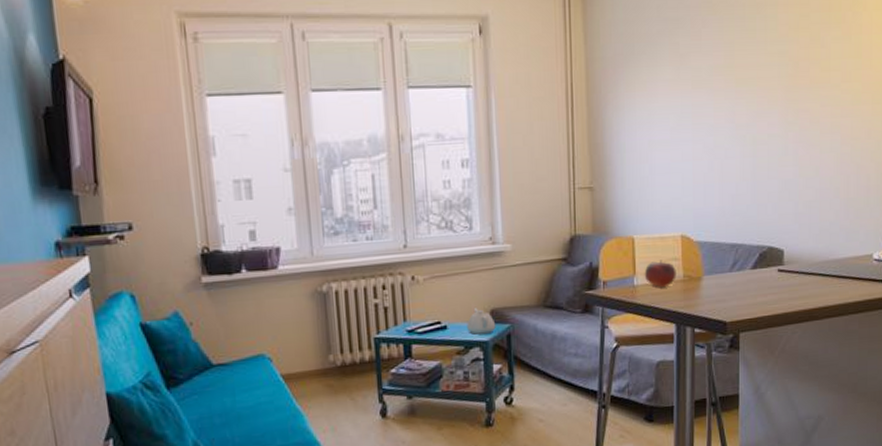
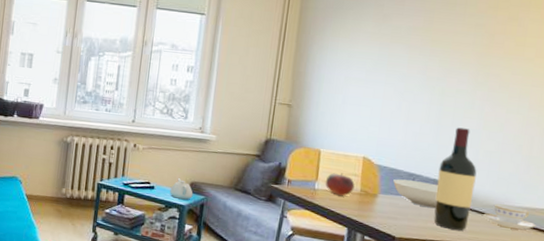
bowl: none [716,251,764,280] -> present [393,179,438,209]
wine bottle: none [761,179,799,300] -> present [433,127,477,231]
teacup: none [810,258,861,285] -> present [483,203,537,230]

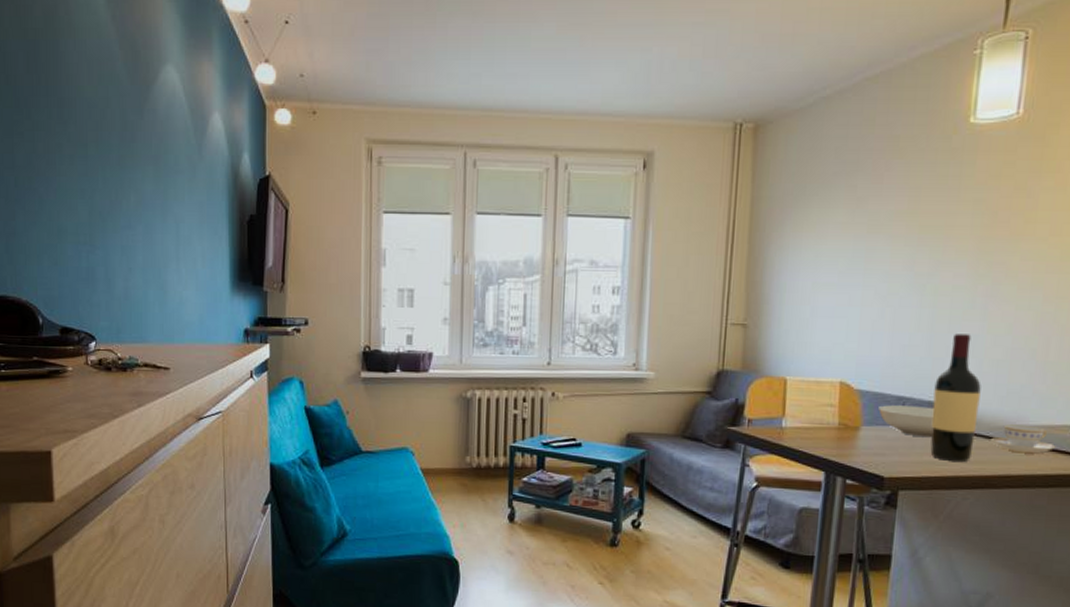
teapot: present [170,178,193,200] -> none [601,430,631,456]
fruit: present [325,173,356,197] -> none [794,404,832,433]

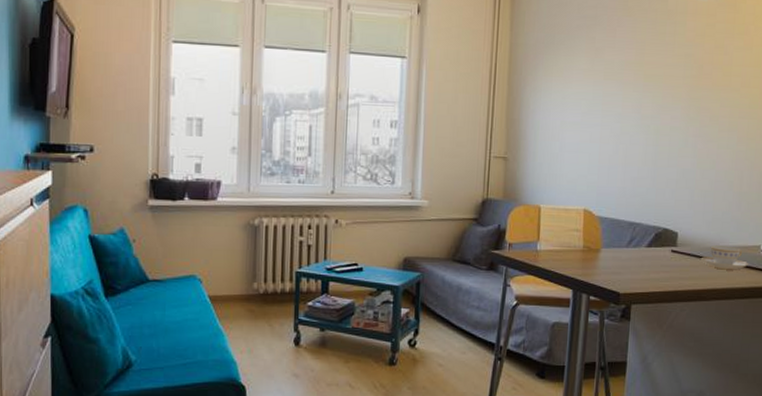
bowl: present [879,405,934,438] -> none [615,230,658,258]
wine bottle: present [930,334,981,462] -> none [655,168,693,278]

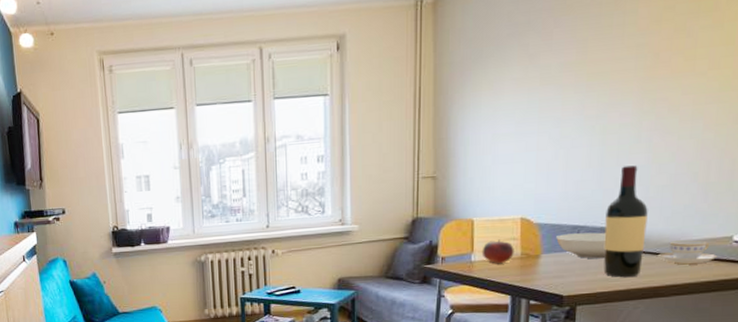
fruit: none [547,229,578,255] -> present [481,239,516,264]
bowl: none [615,230,658,258] -> present [556,232,606,259]
wine bottle: none [655,168,693,278] -> present [603,165,648,277]

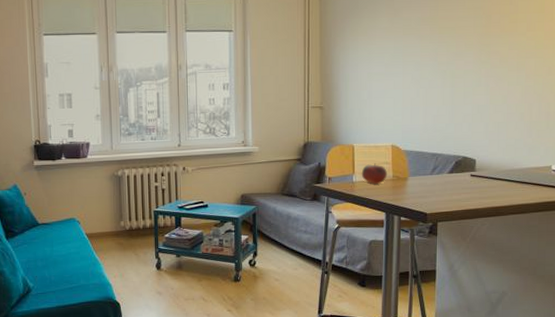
bowl: present [556,232,606,259] -> none [420,159,459,182]
wine bottle: present [603,165,648,277] -> none [457,105,489,198]
teacup: present [658,240,718,265] -> none [497,168,541,189]

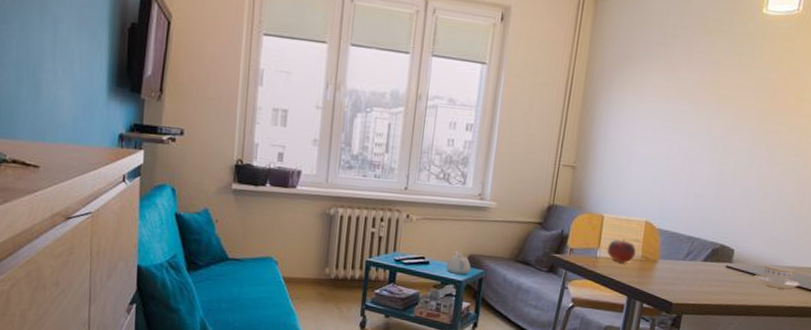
teapot: none [223,193,245,212] -> present [446,251,471,275]
teacup: none [497,168,541,189] -> present [754,264,801,289]

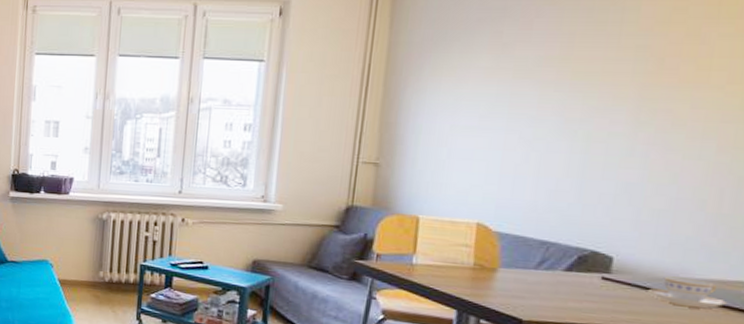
teapot: present [446,251,471,275] -> none [227,256,256,281]
fruit: present [606,239,637,264] -> none [425,243,467,272]

